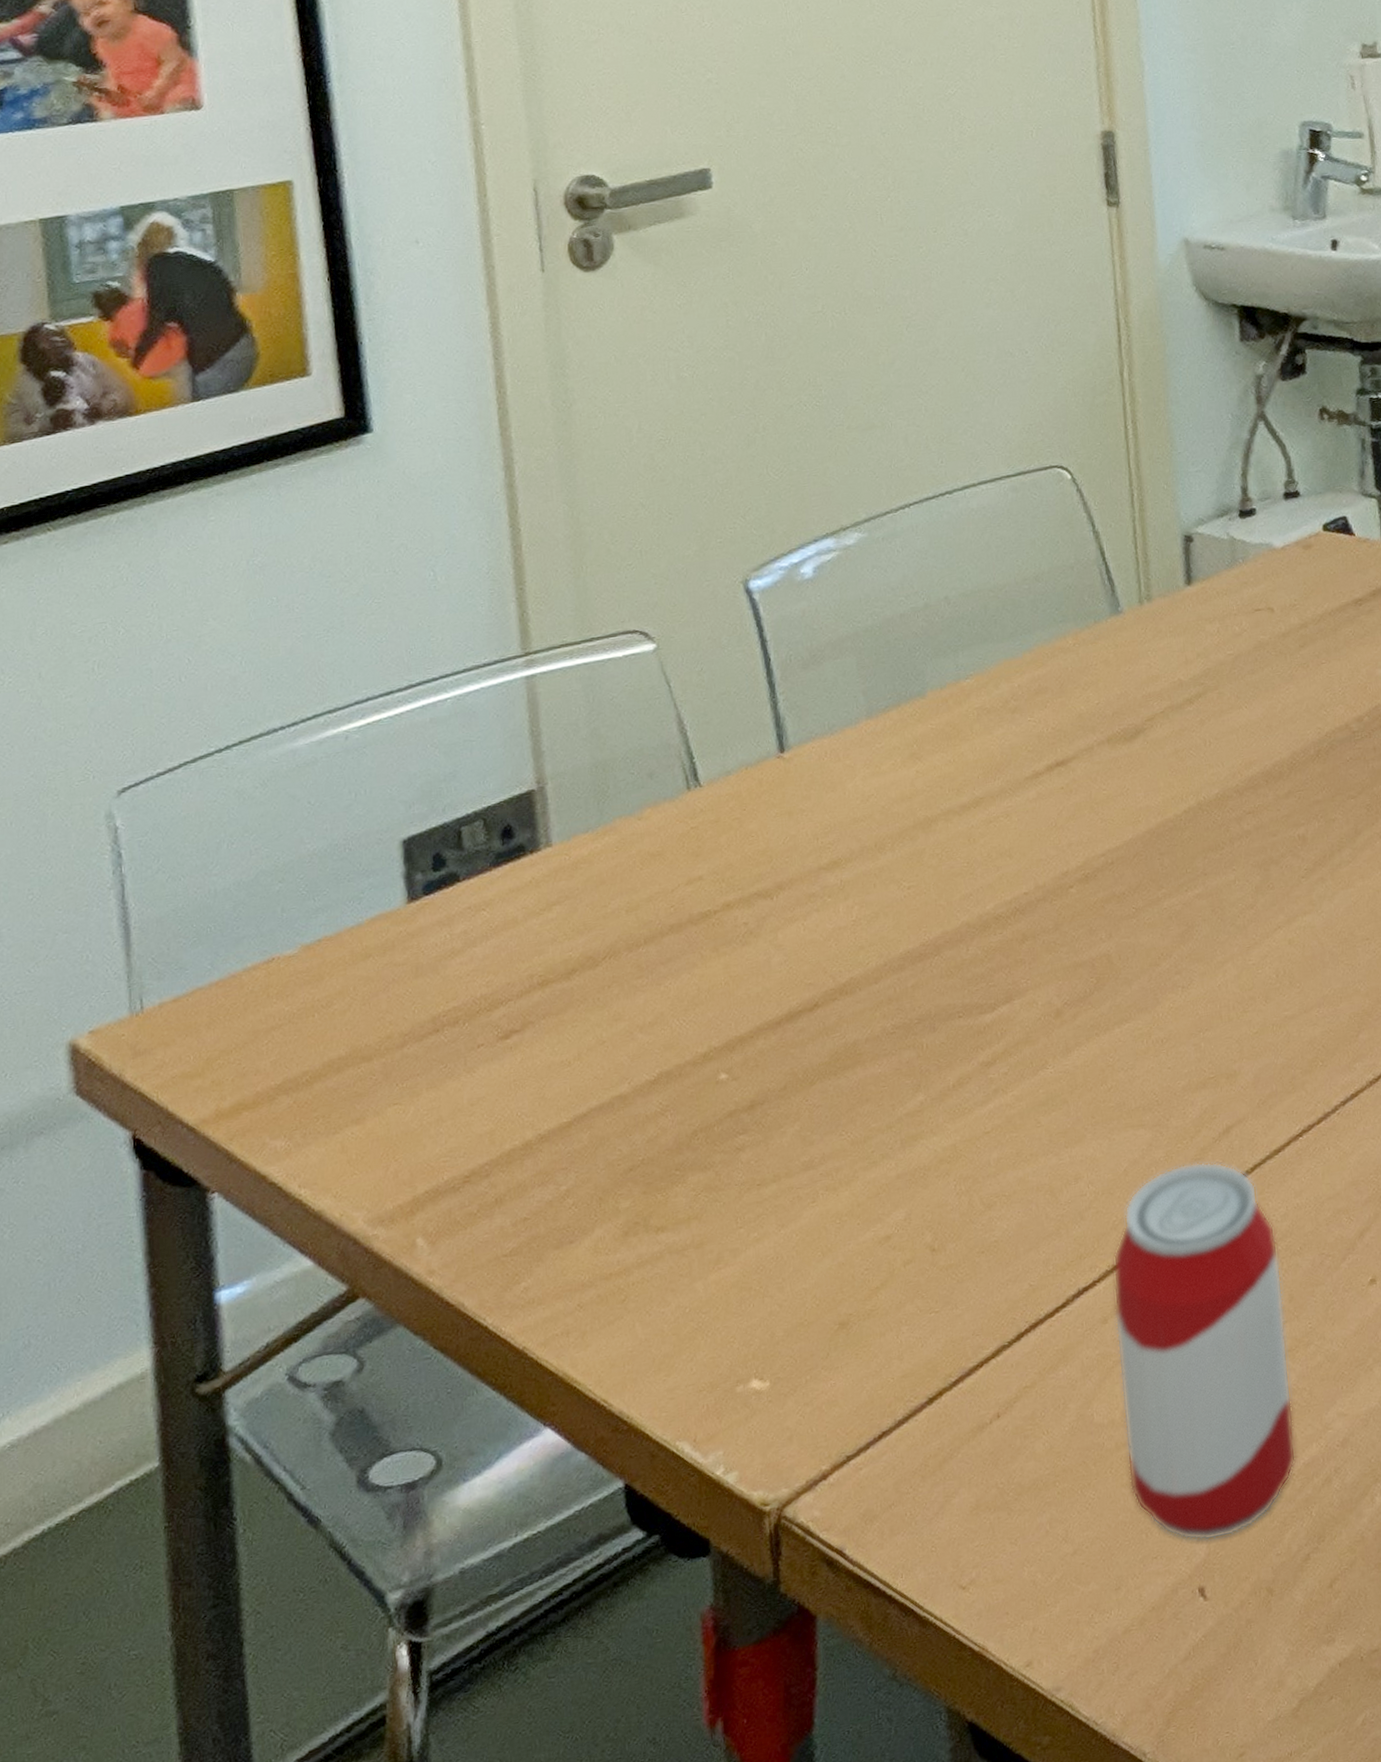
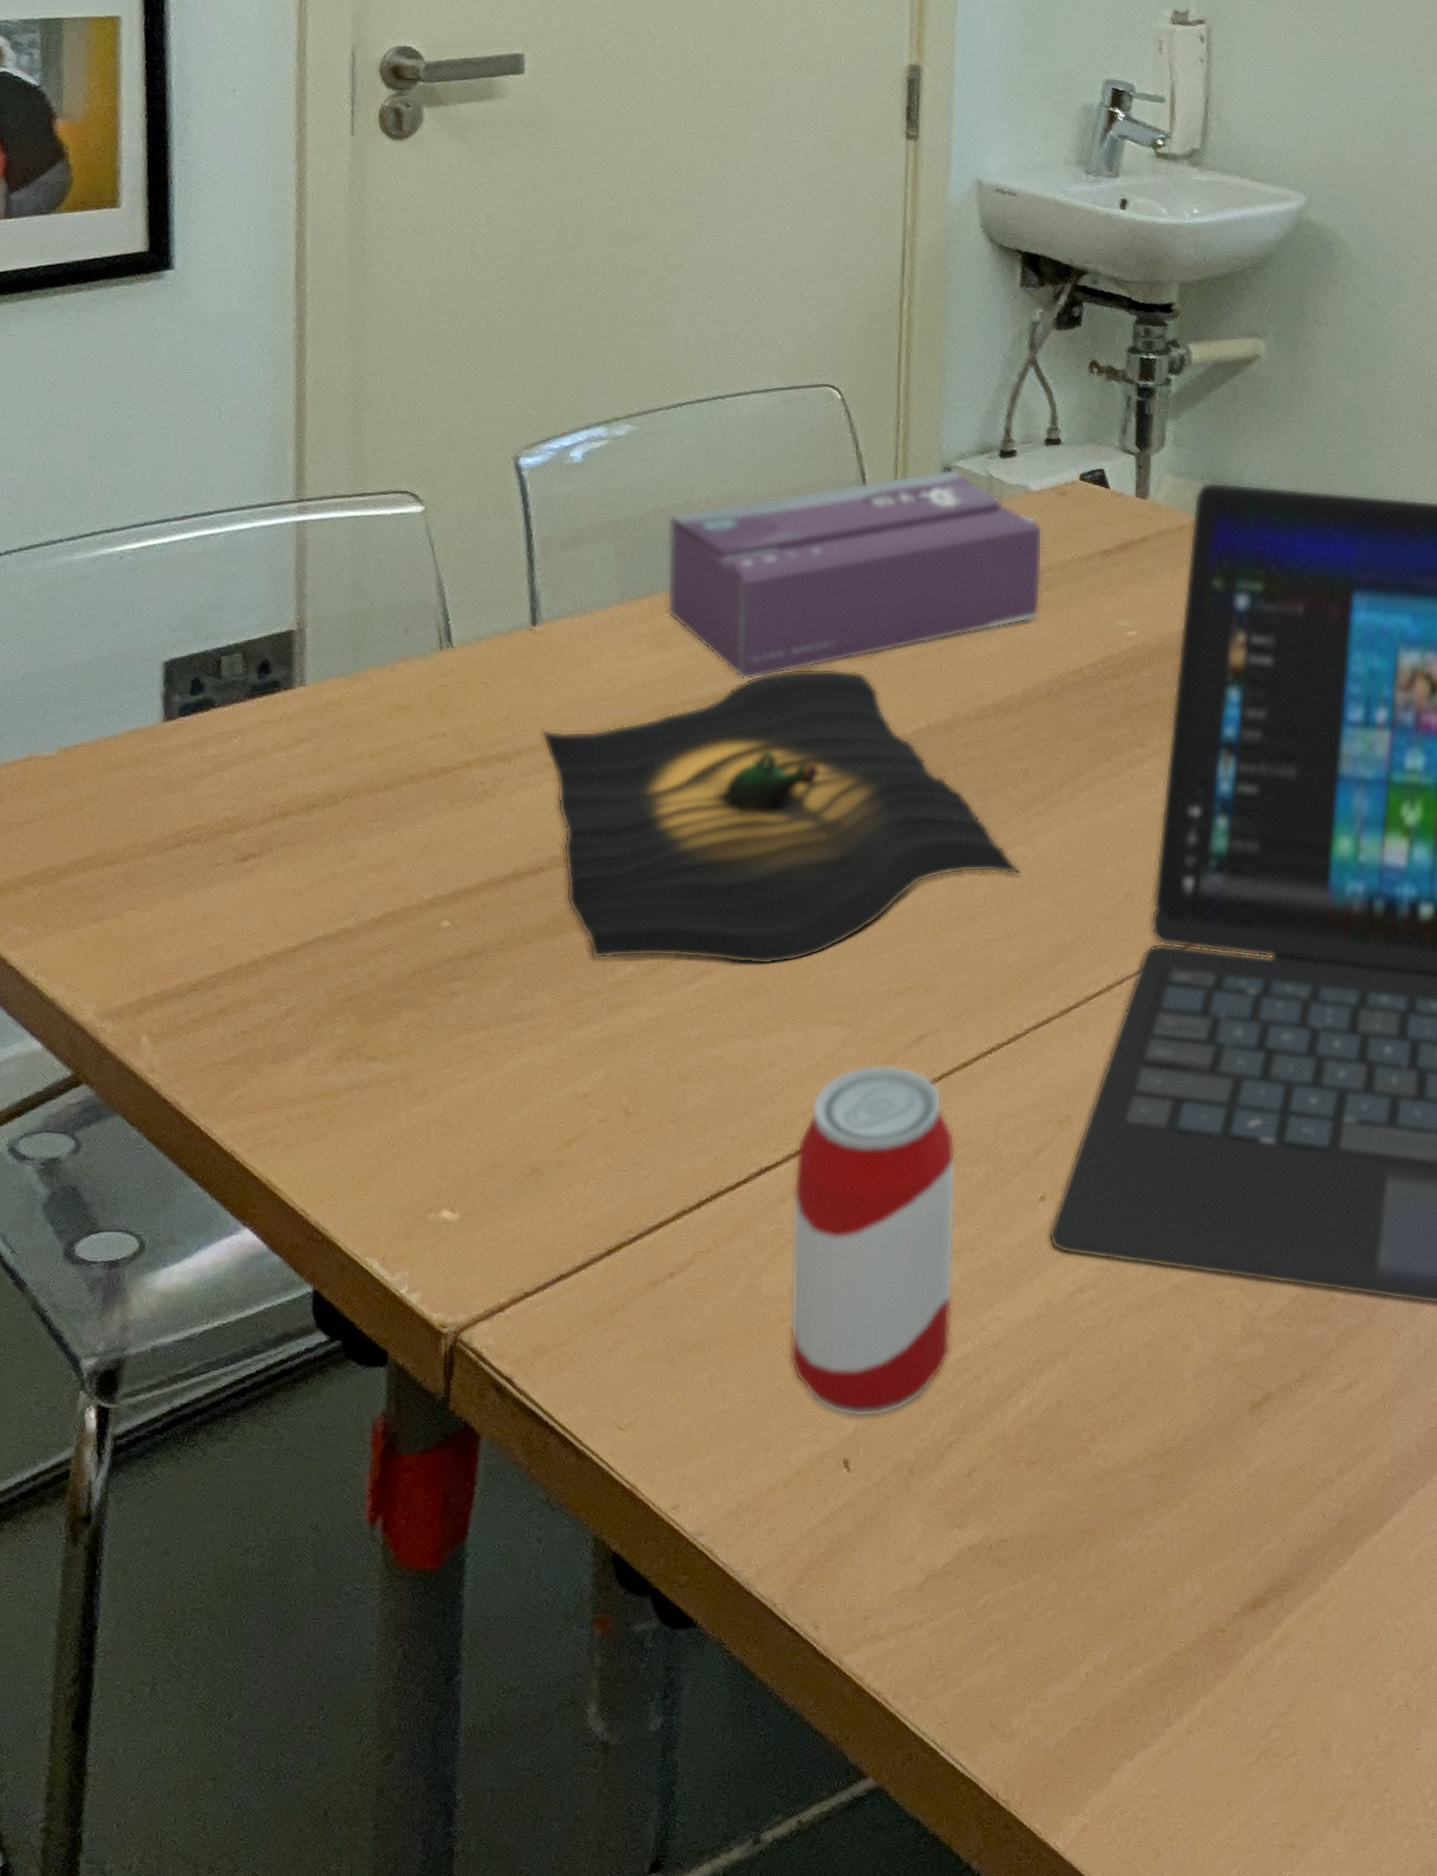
tequila: none [801,755,1311,1093] -> present [541,667,1021,965]
tissue box: none [908,535,1299,782] -> present [667,469,1043,681]

